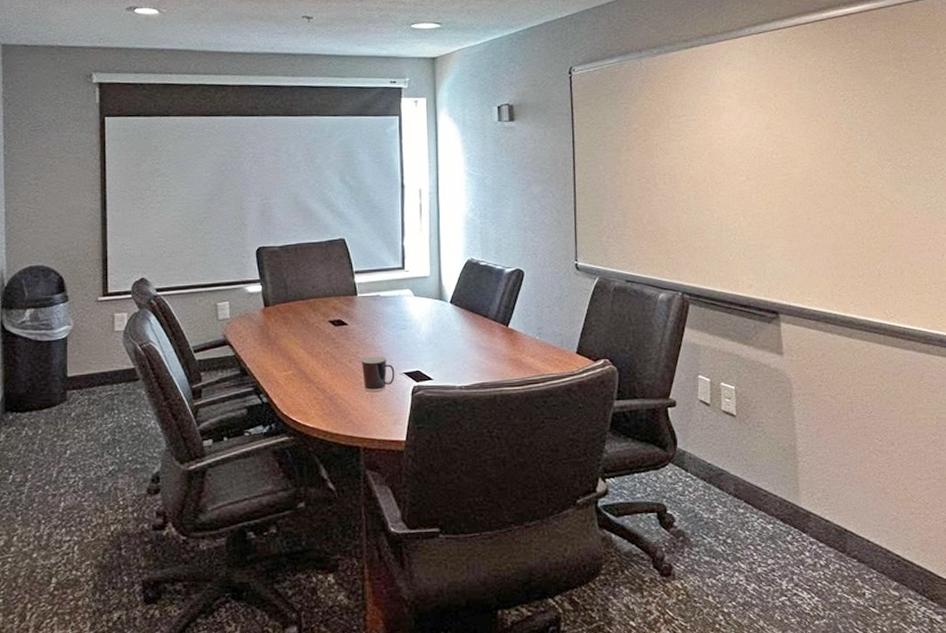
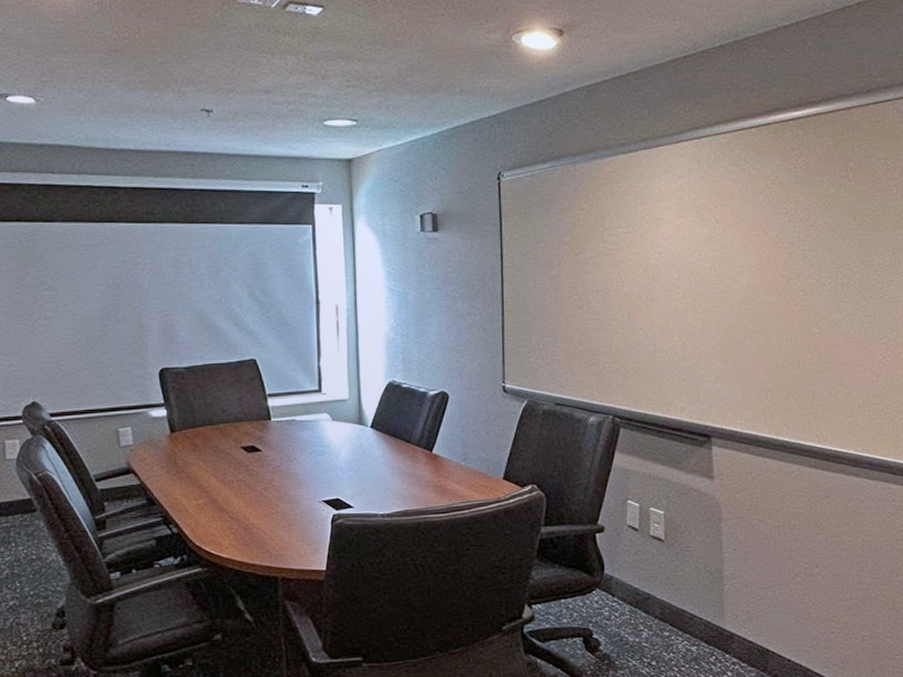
mug: present [361,357,395,393] -> none [277,484,313,521]

